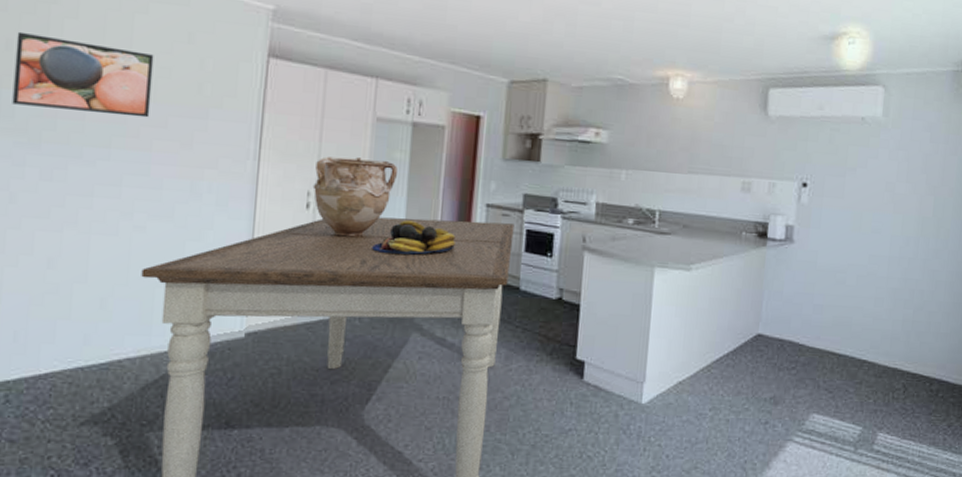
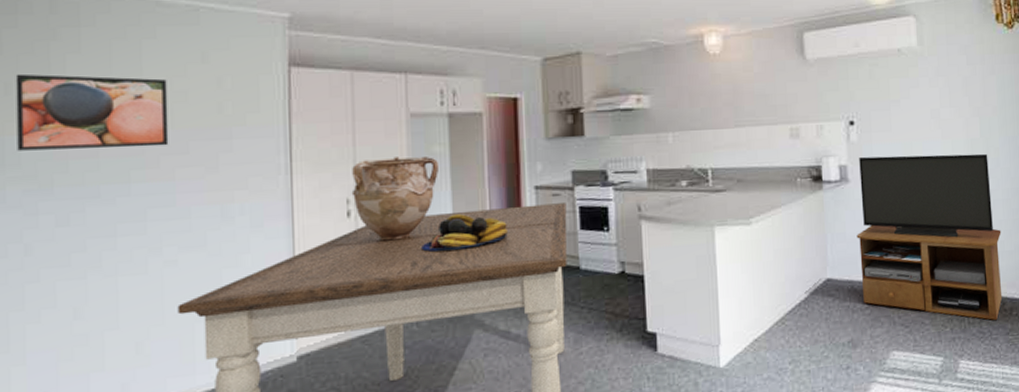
tv stand: none [791,220,940,400] -> present [856,153,1003,321]

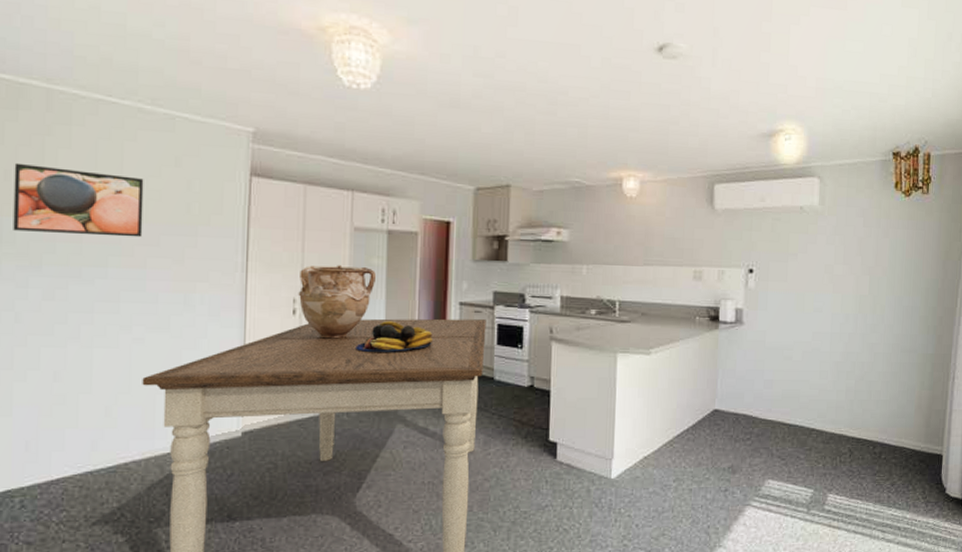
tv stand: present [856,153,1003,321] -> none [745,303,879,462]

